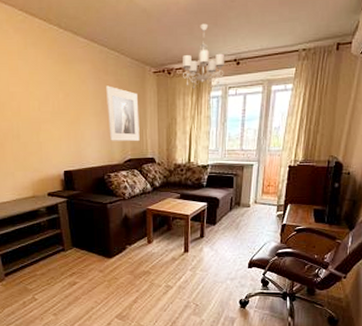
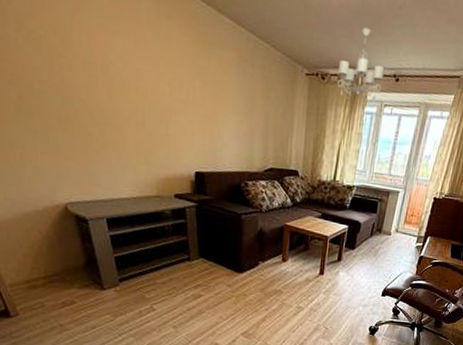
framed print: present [105,85,140,142] -> none [250,80,286,151]

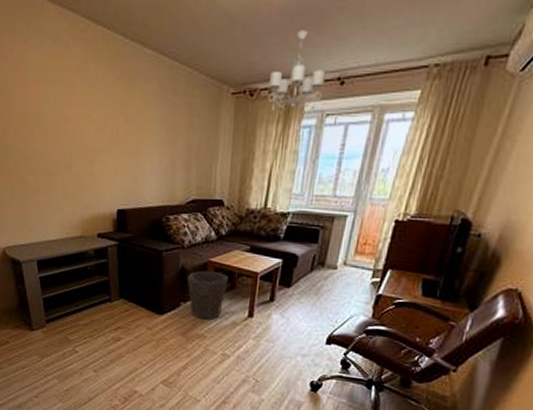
waste bin: none [265,233,303,277] -> present [187,270,228,320]

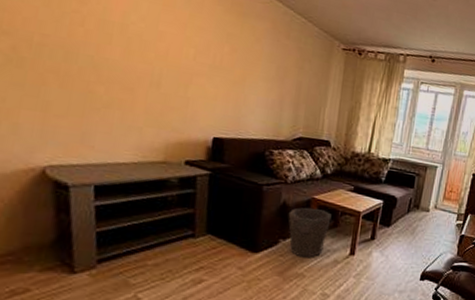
chandelier: present [267,30,326,115] -> none [373,13,421,80]

